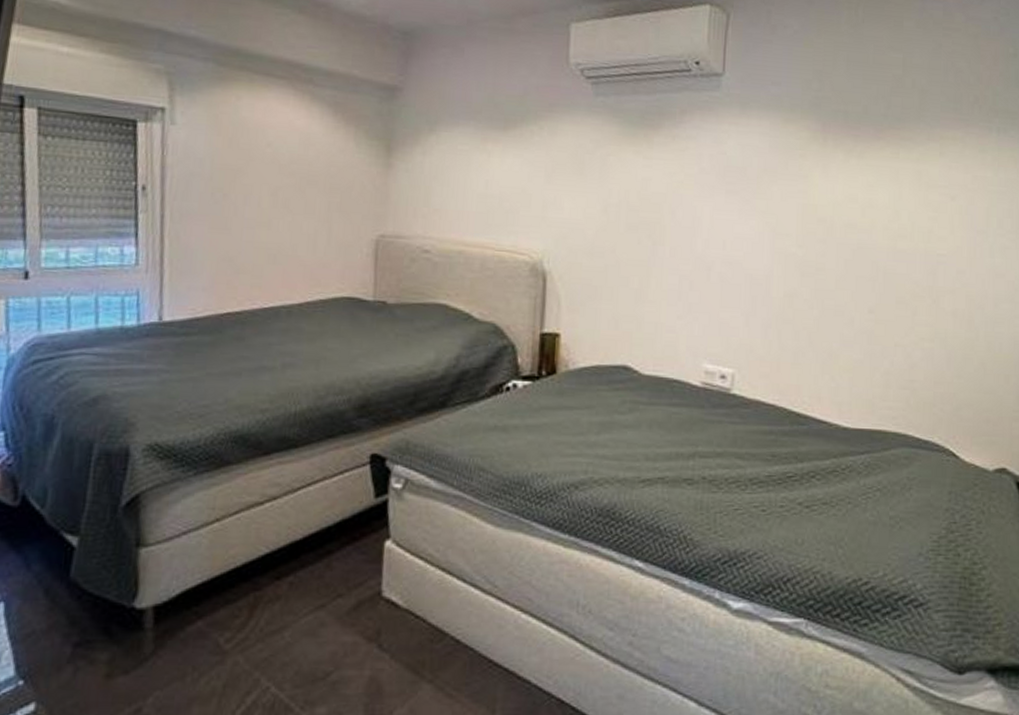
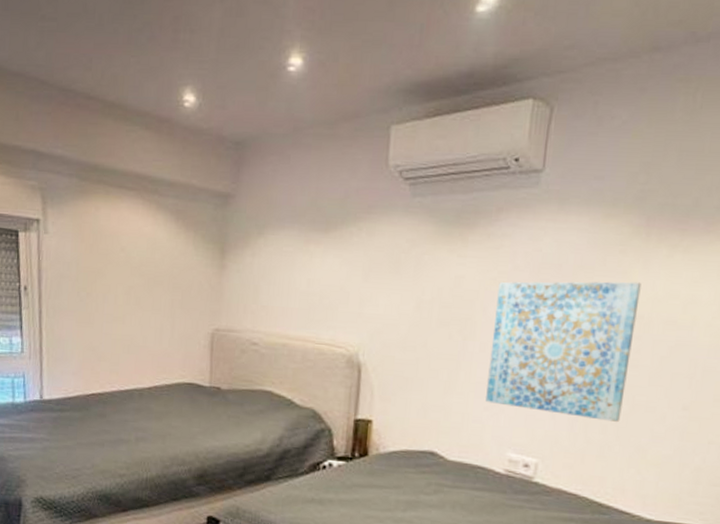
wall art: none [677,184,822,327] -> present [485,281,641,422]

